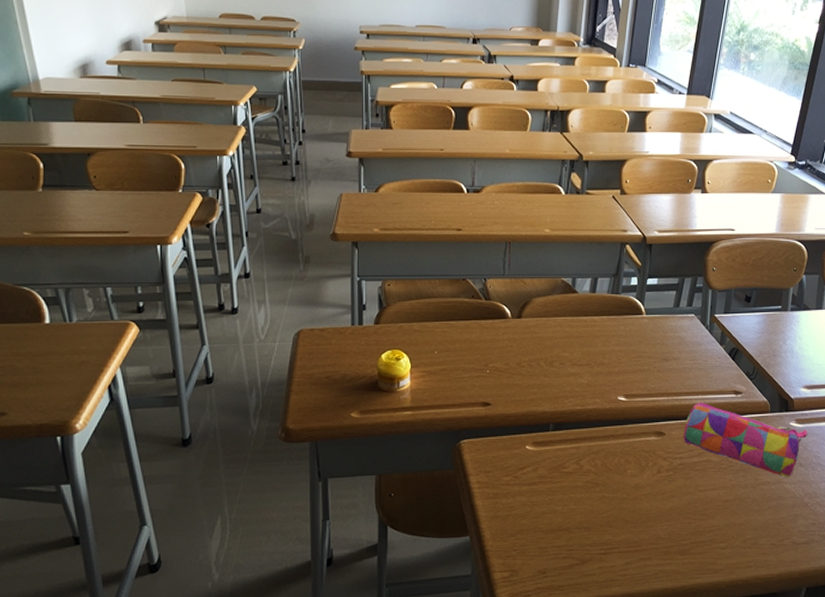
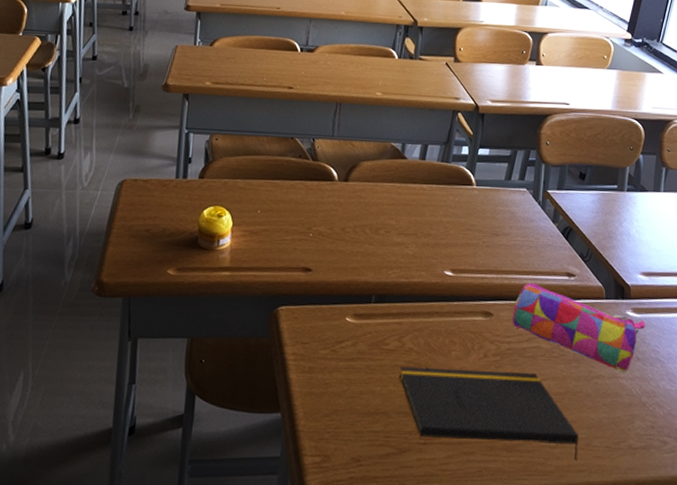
notepad: none [579,484,746,559] -> present [399,366,579,461]

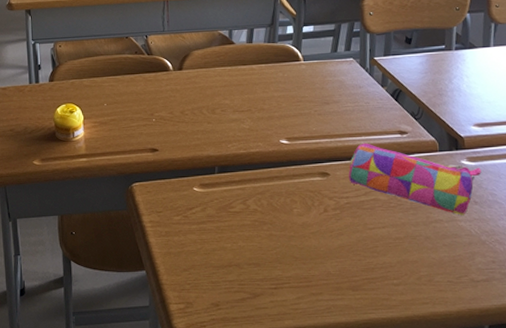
notepad: present [399,366,579,461] -> none [247,223,421,295]

